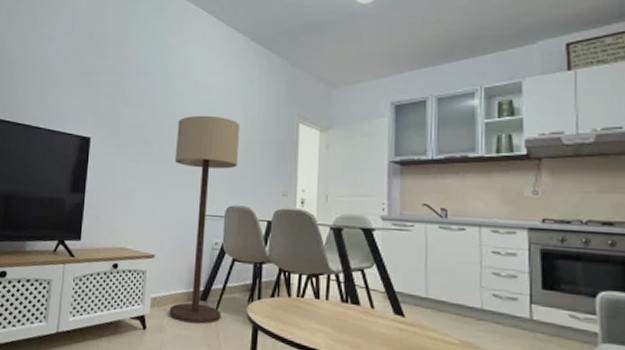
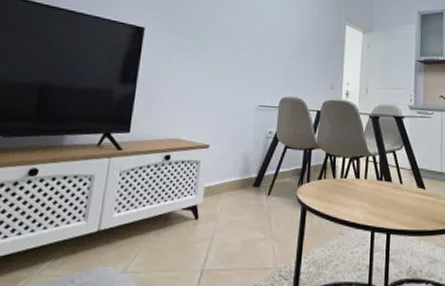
floor lamp: present [169,115,241,324] -> none [222,12,295,209]

